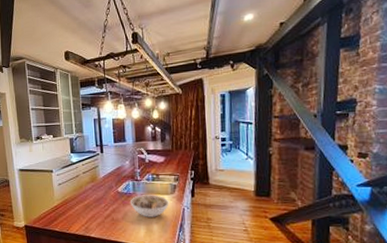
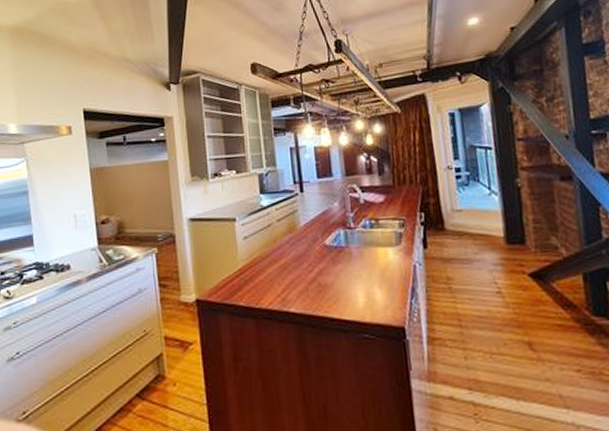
bowl: present [129,195,170,217] -> none [341,247,395,280]

